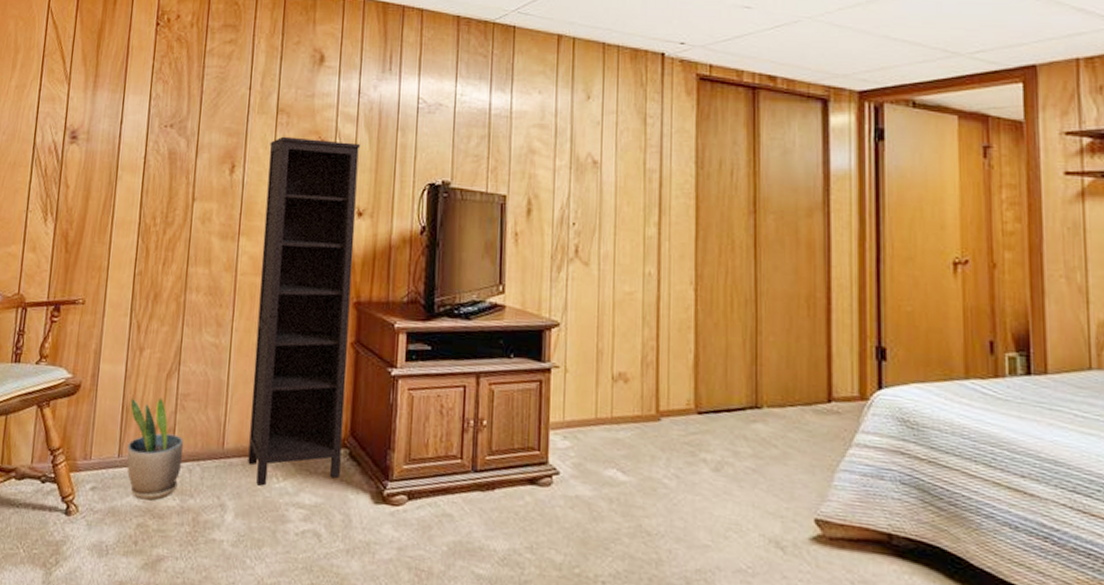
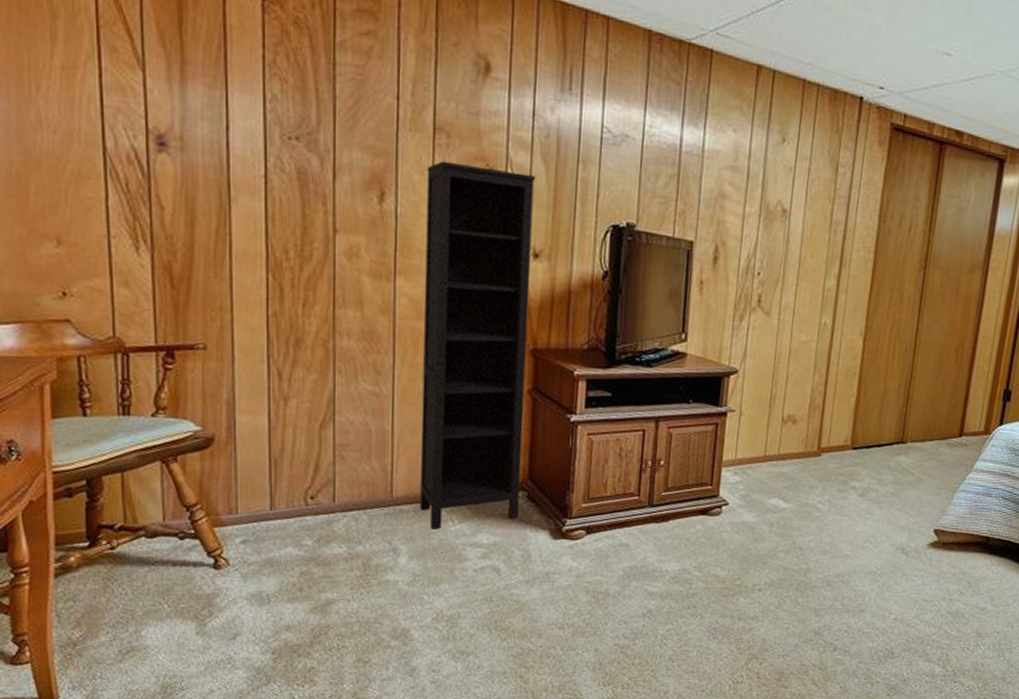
potted plant: present [126,397,184,500] -> none [279,449,347,550]

